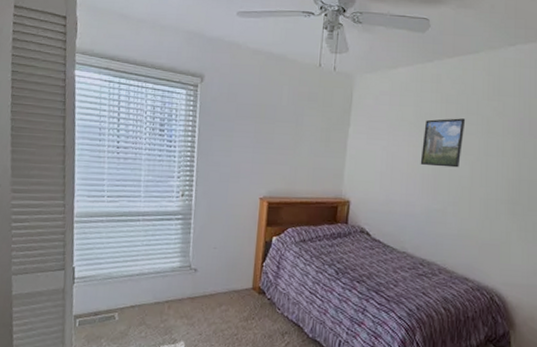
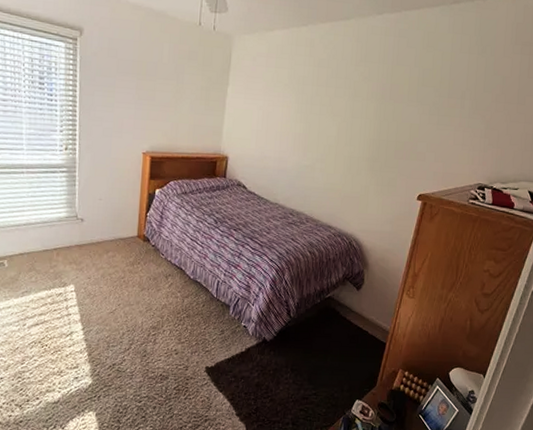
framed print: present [420,118,466,168] -> none [292,81,335,128]

